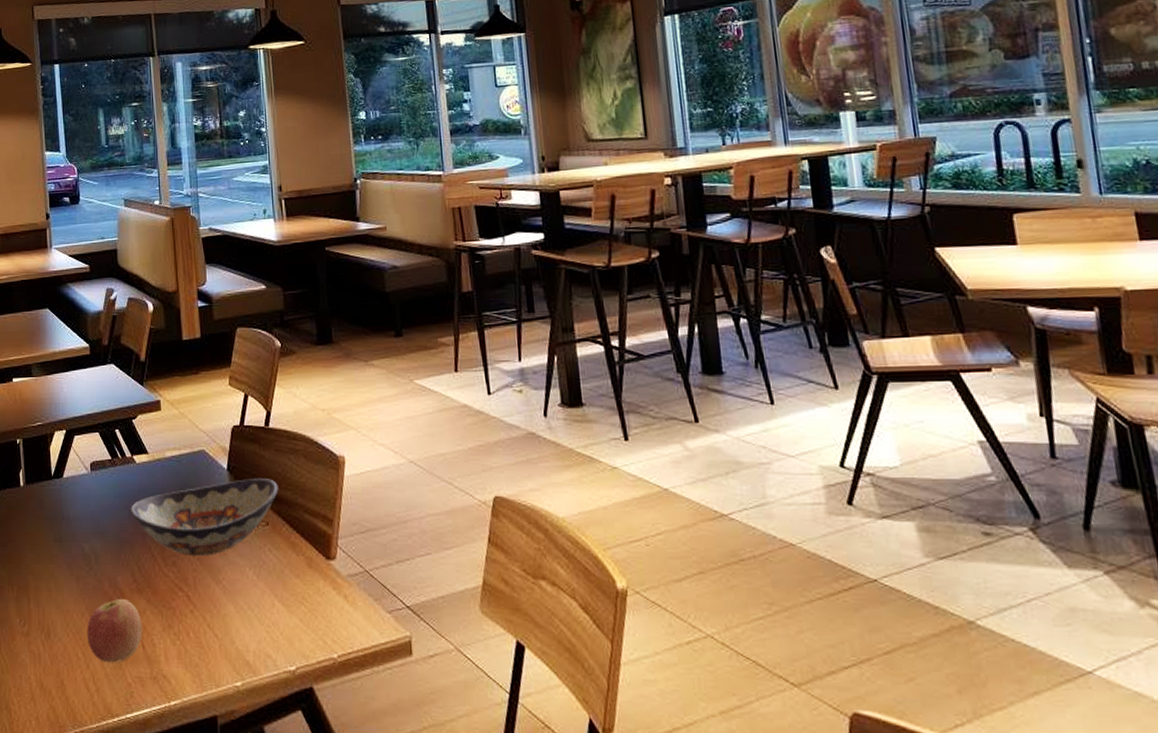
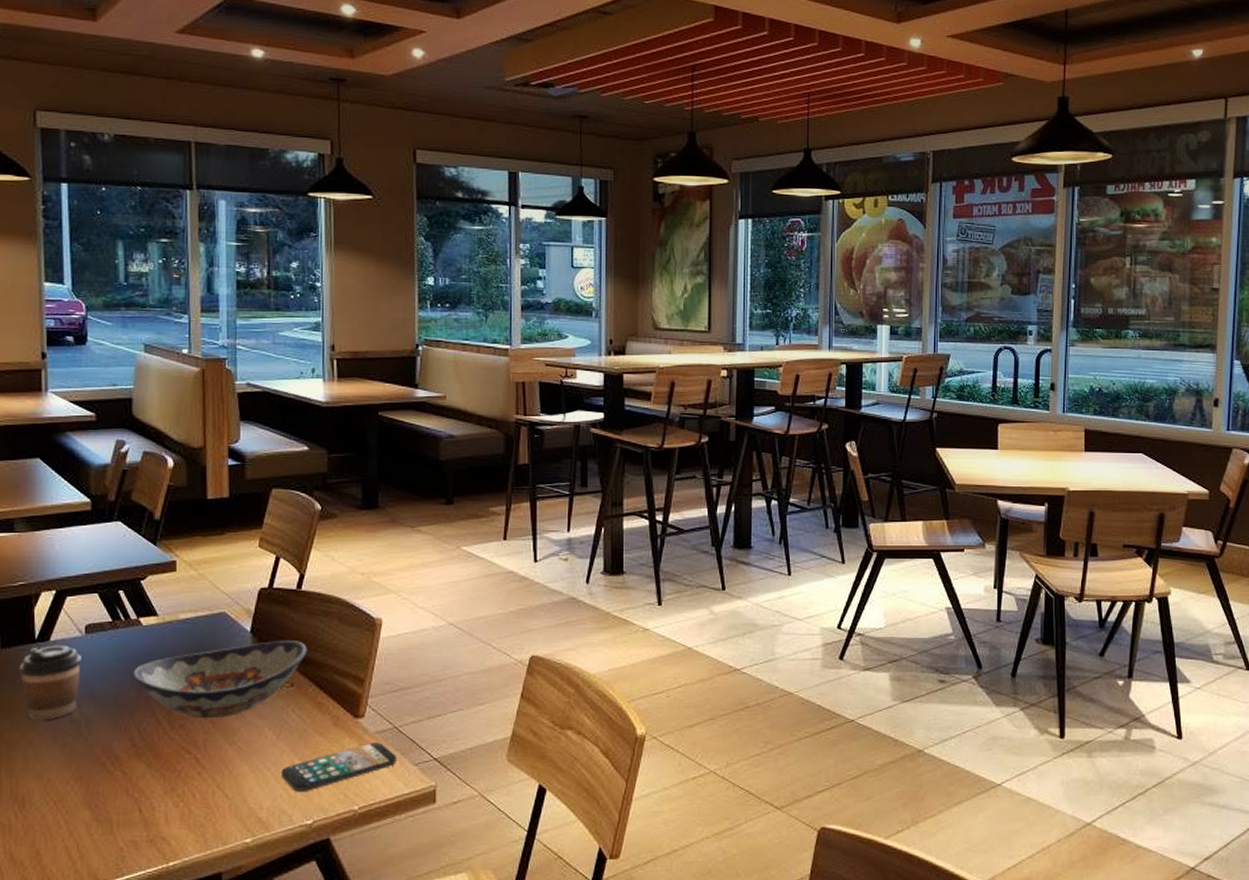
coffee cup: none [40,481,89,554] -> present [18,645,82,721]
apple: present [86,599,142,663] -> none [71,764,140,829]
smartphone: none [263,586,370,637] -> present [280,742,397,793]

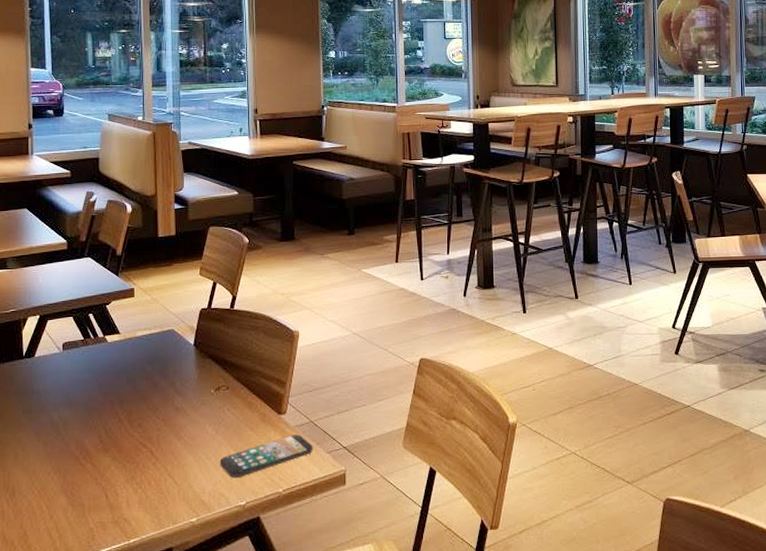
coffee cup: present [18,645,82,721] -> none [10,360,60,423]
decorative bowl: present [133,641,307,719] -> none [101,351,239,418]

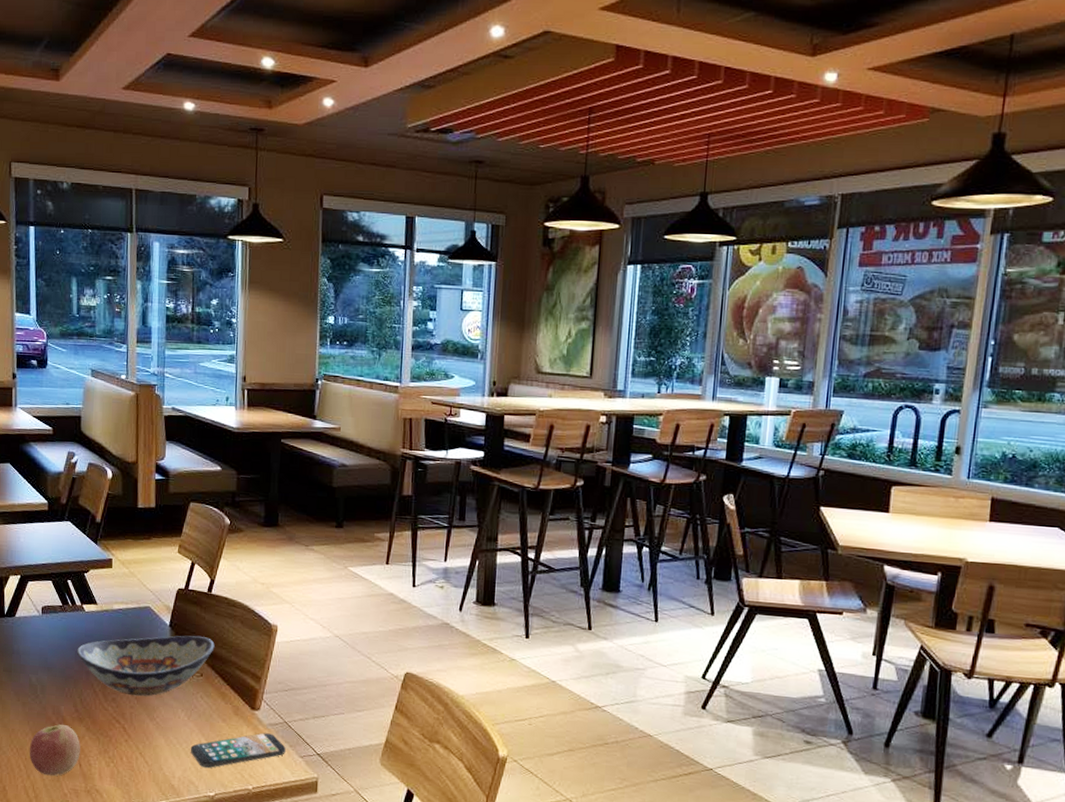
apple: none [51,458,106,513] -> present [29,724,80,776]
decorative bowl: none [101,351,239,418] -> present [77,635,215,696]

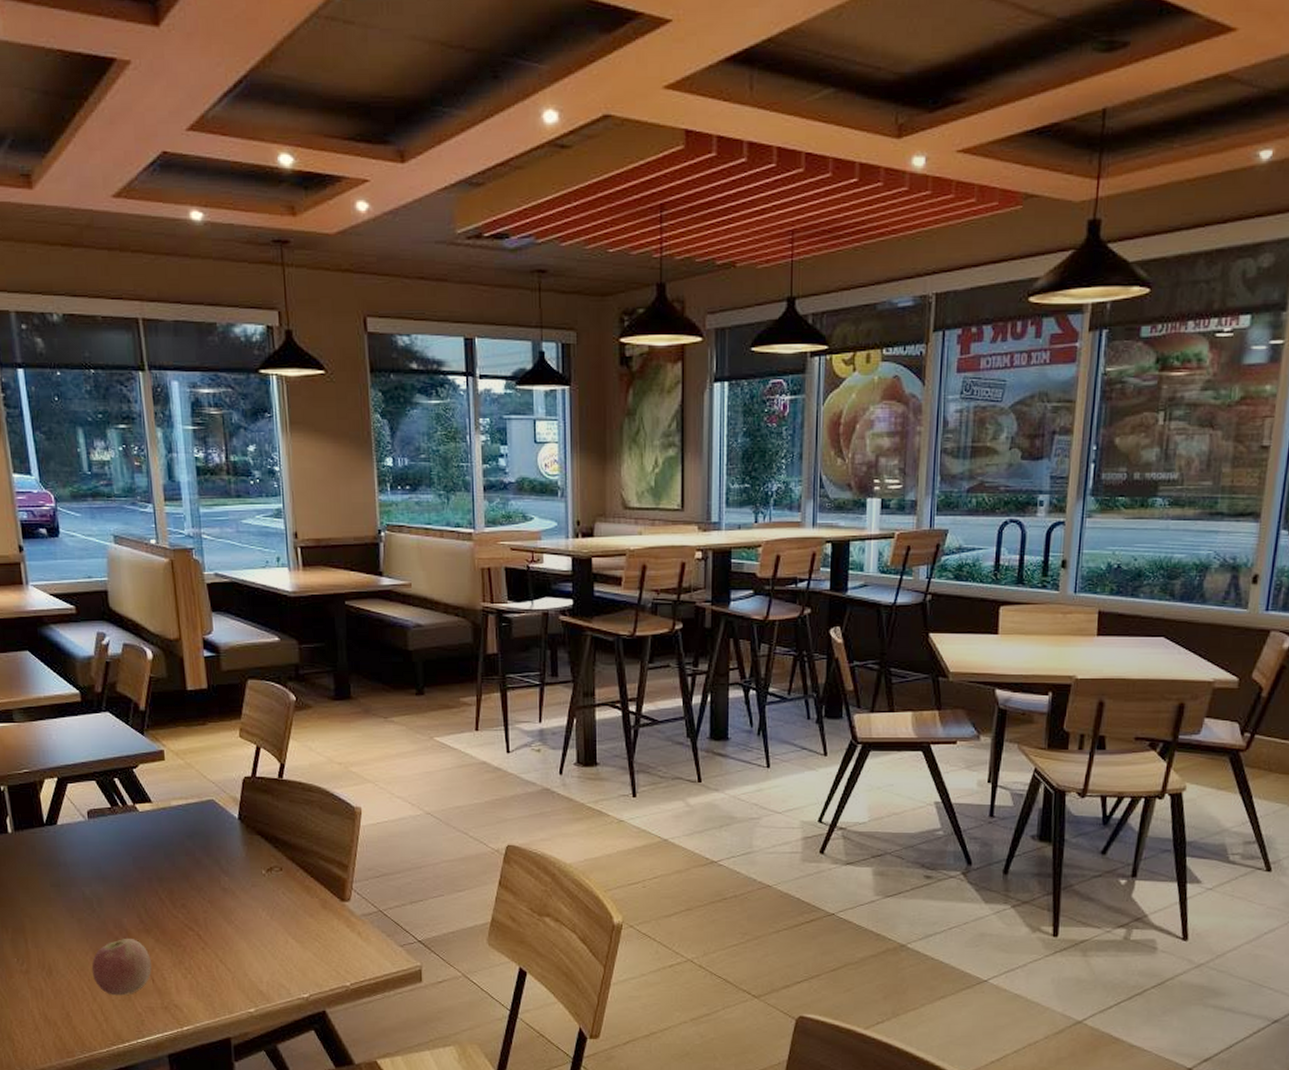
decorative bowl: present [77,635,215,696] -> none [134,828,293,899]
smartphone: present [190,733,286,768] -> none [276,925,383,969]

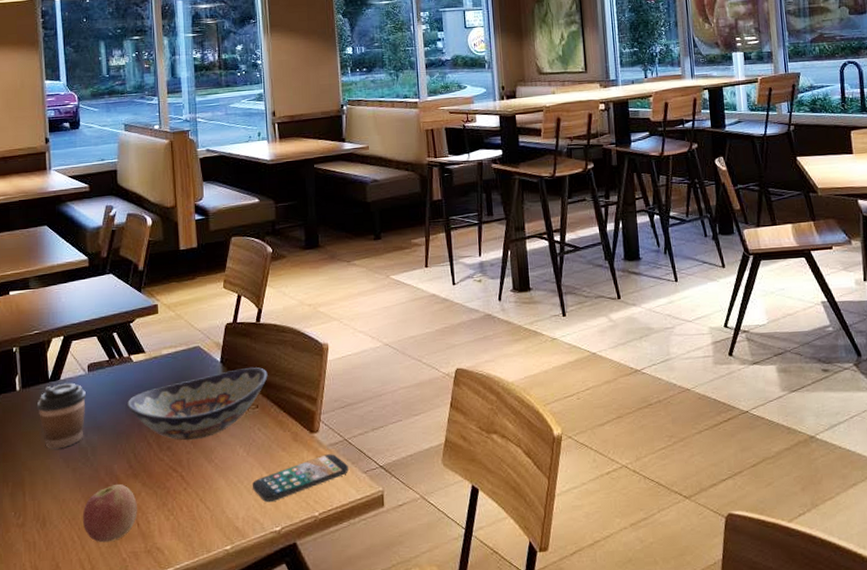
coffee cup: none [32,829,88,898] -> present [36,382,86,449]
decorative bowl: none [134,828,293,899] -> present [127,367,268,441]
smartphone: none [276,925,383,969] -> present [252,454,348,503]

